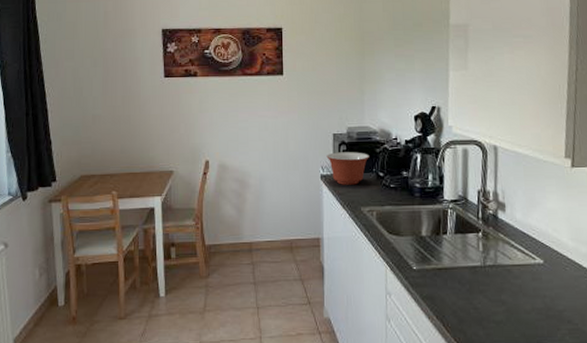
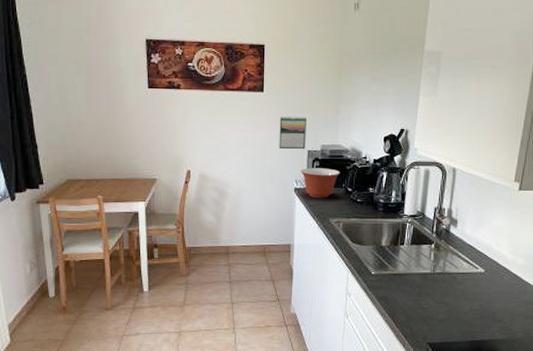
calendar: none [301,98,331,134] -> present [279,116,306,150]

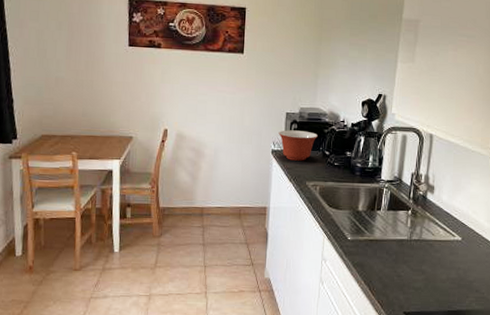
calendar: present [279,116,306,150] -> none [257,78,285,111]

